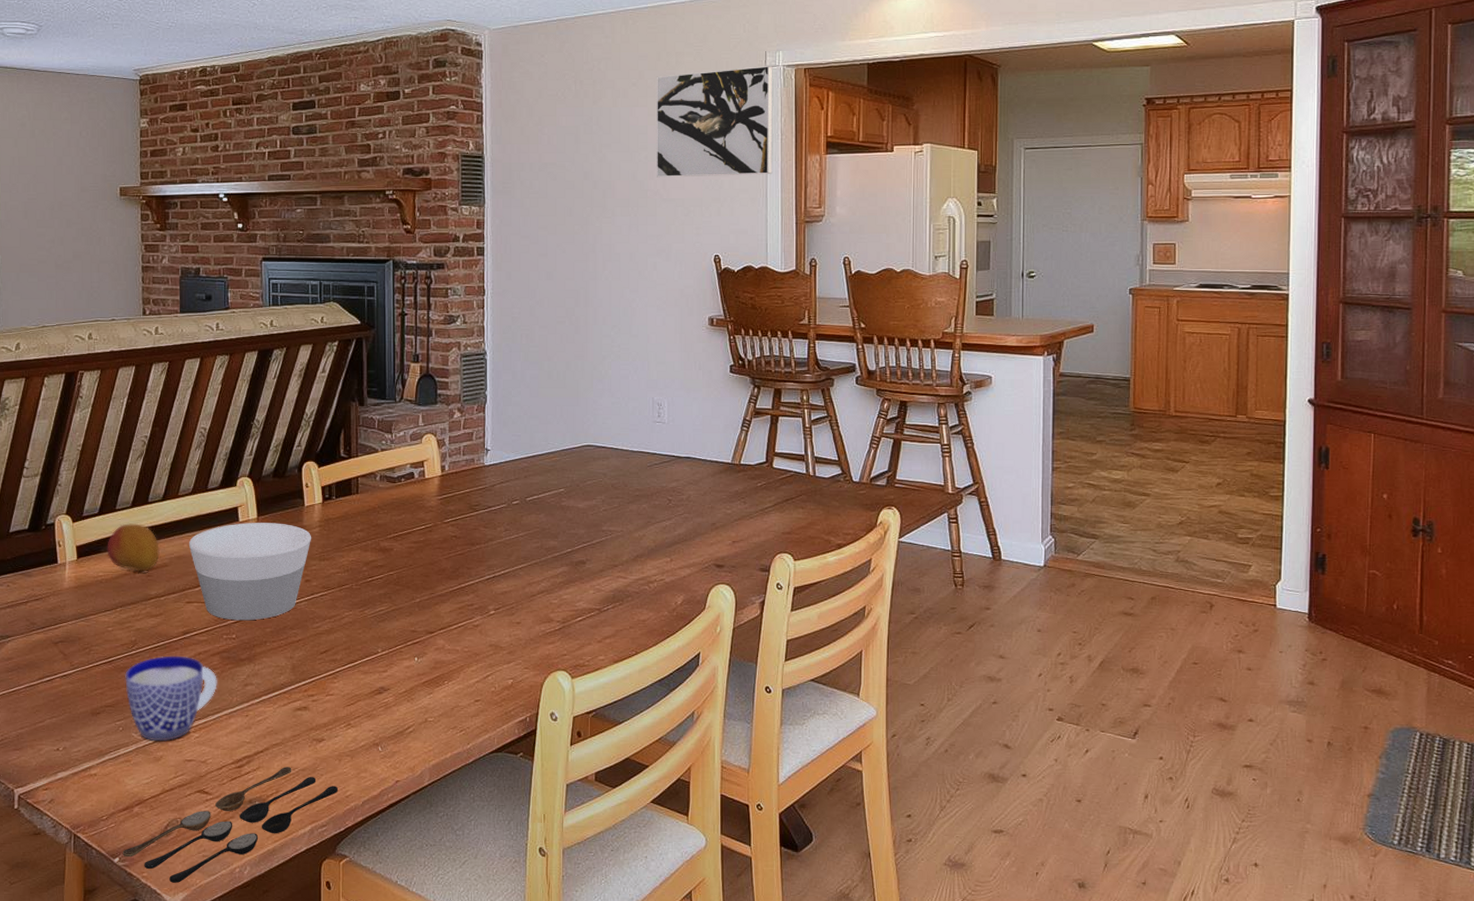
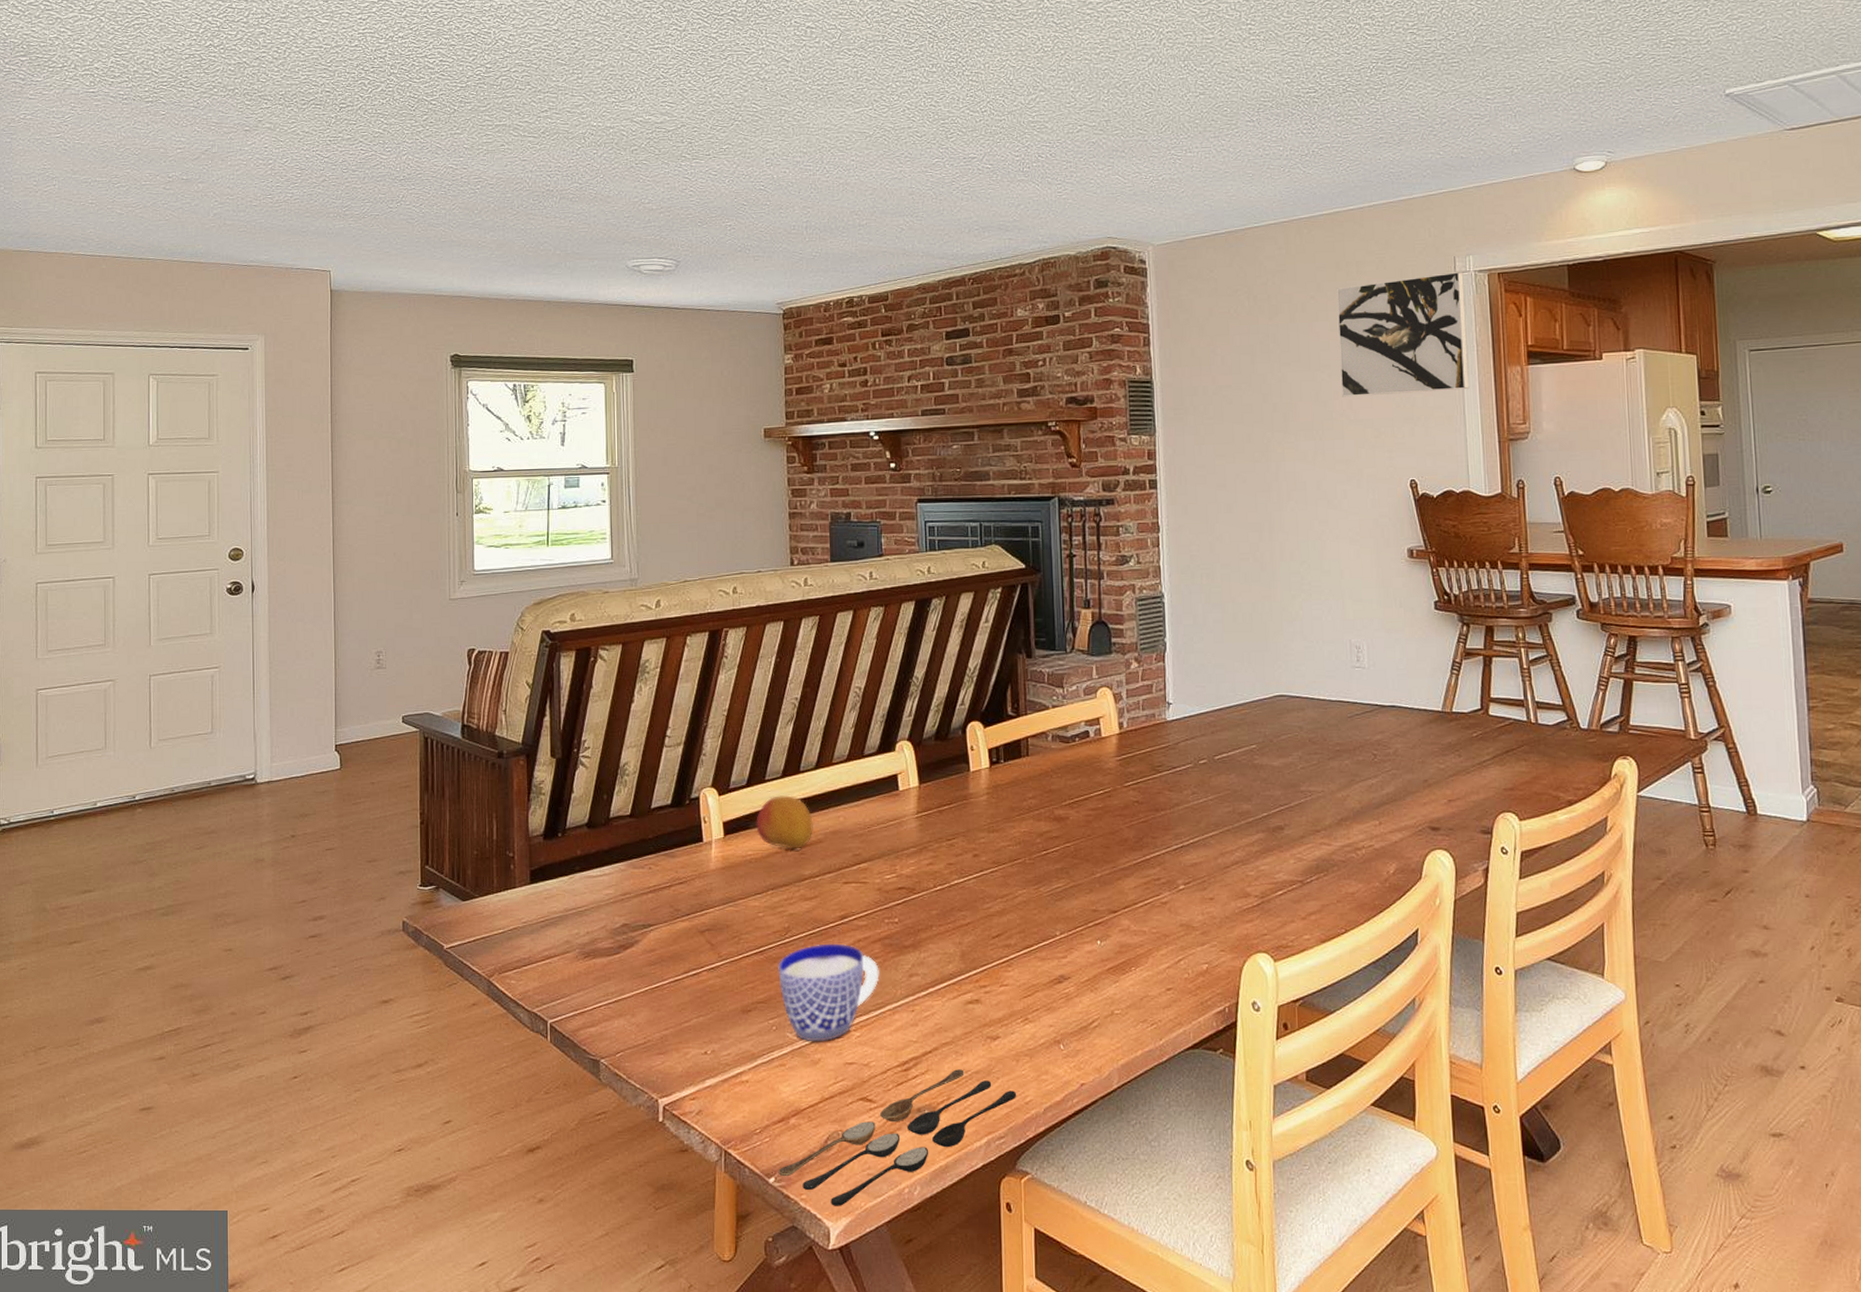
bowl: present [188,523,312,621] -> none [844,791,980,902]

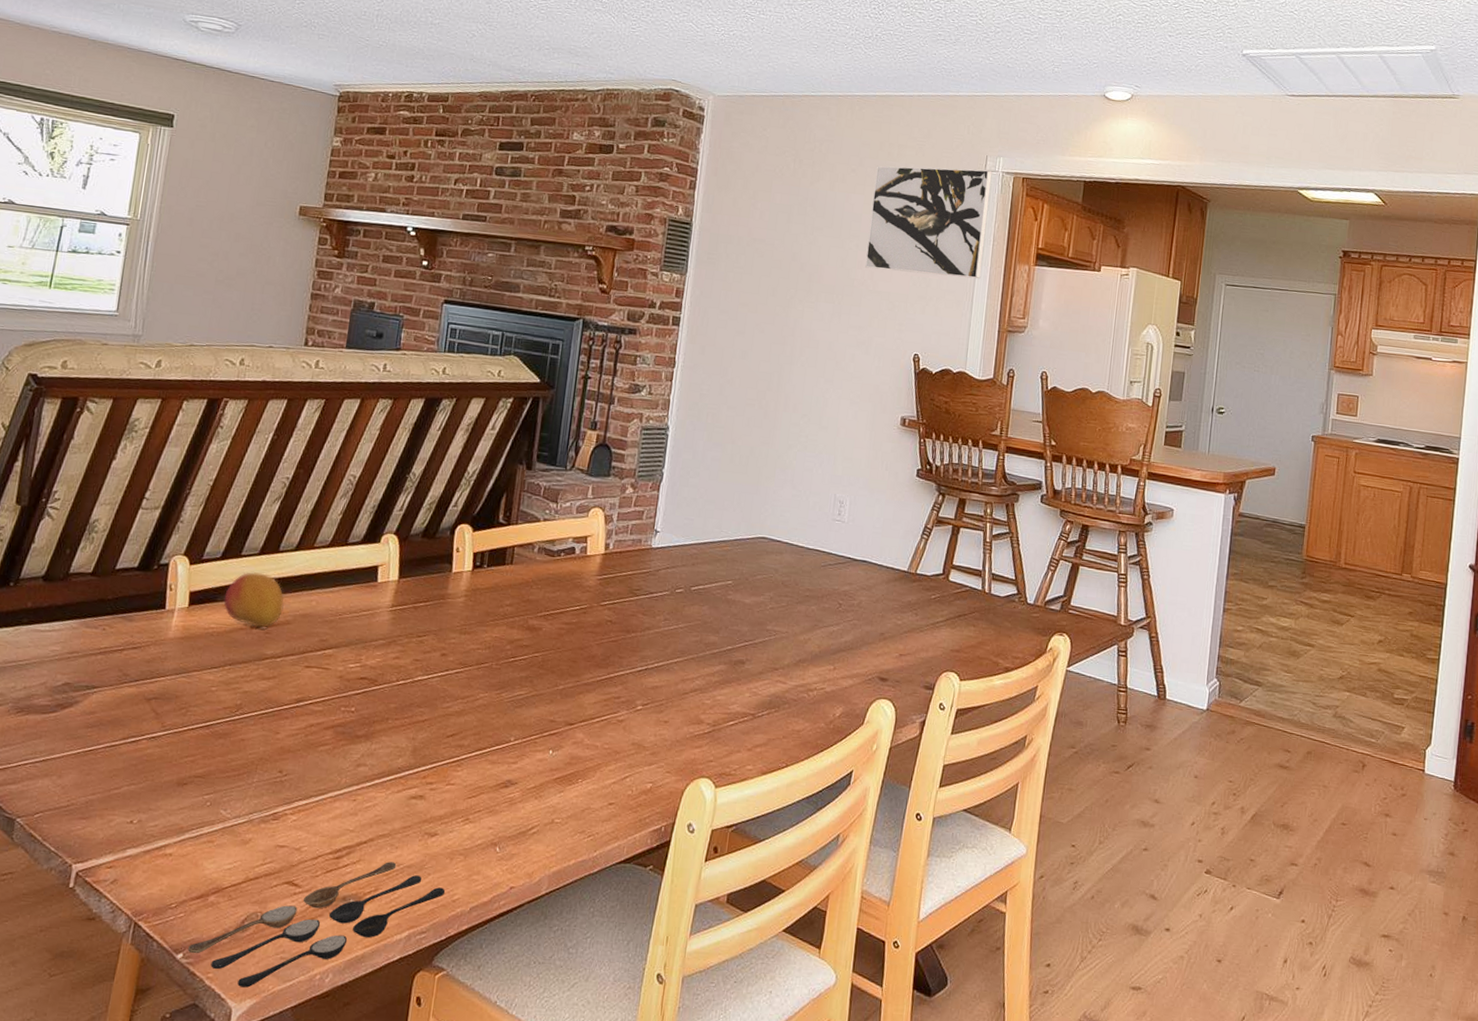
cup: present [778,943,879,1042] -> none [221,725,327,823]

